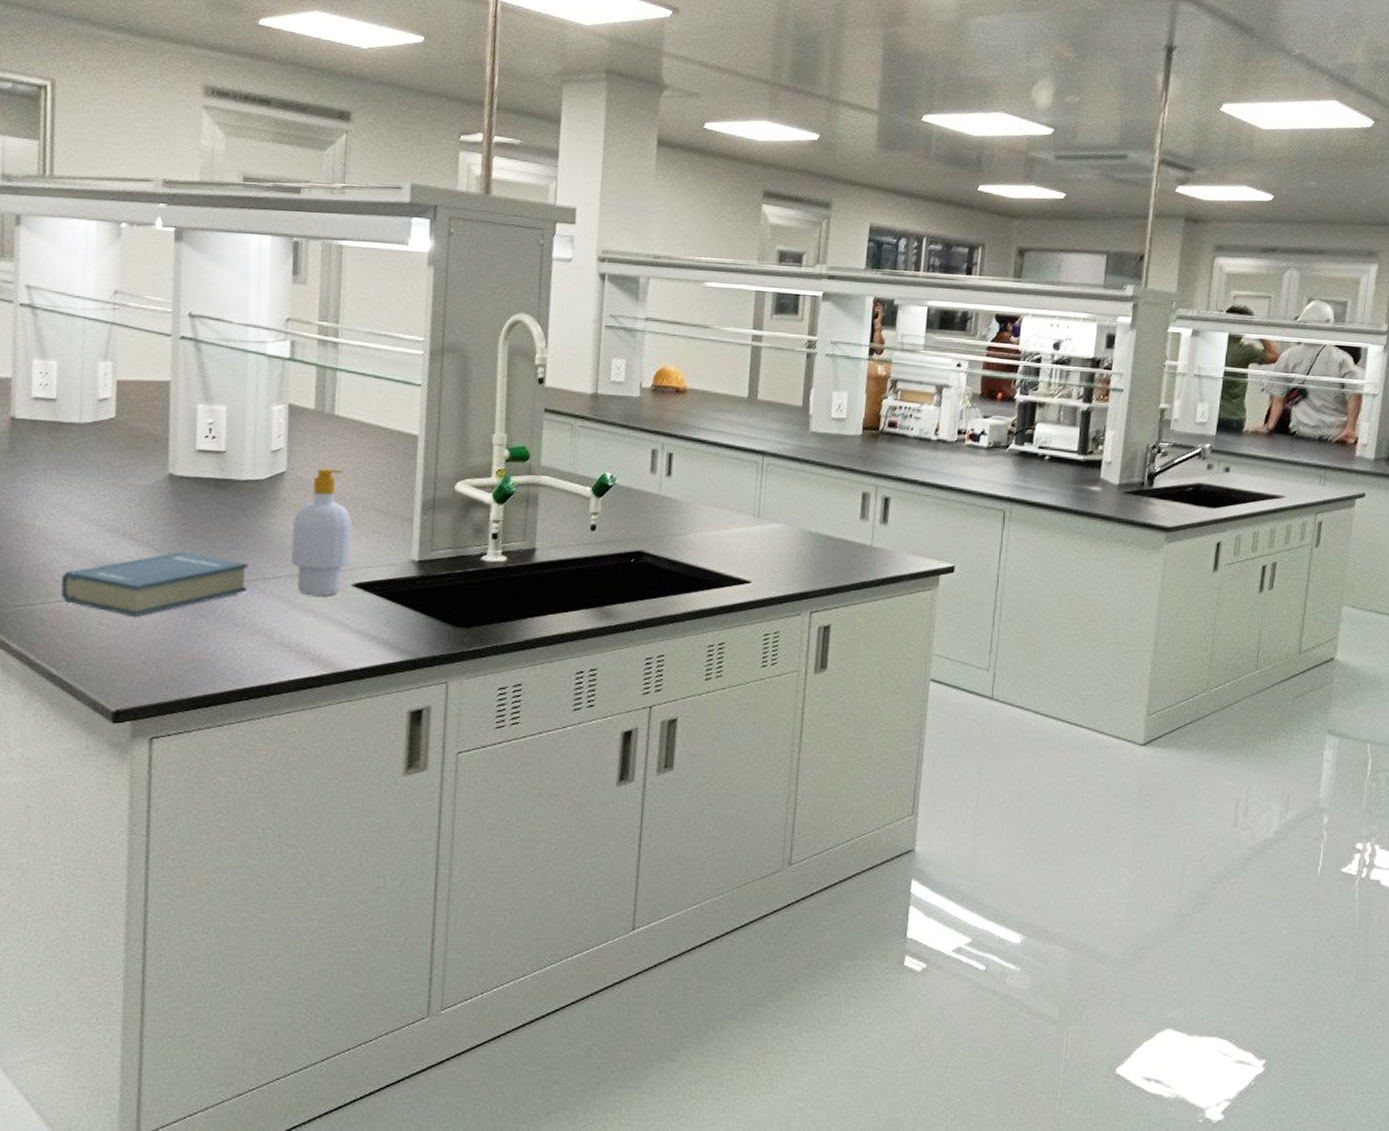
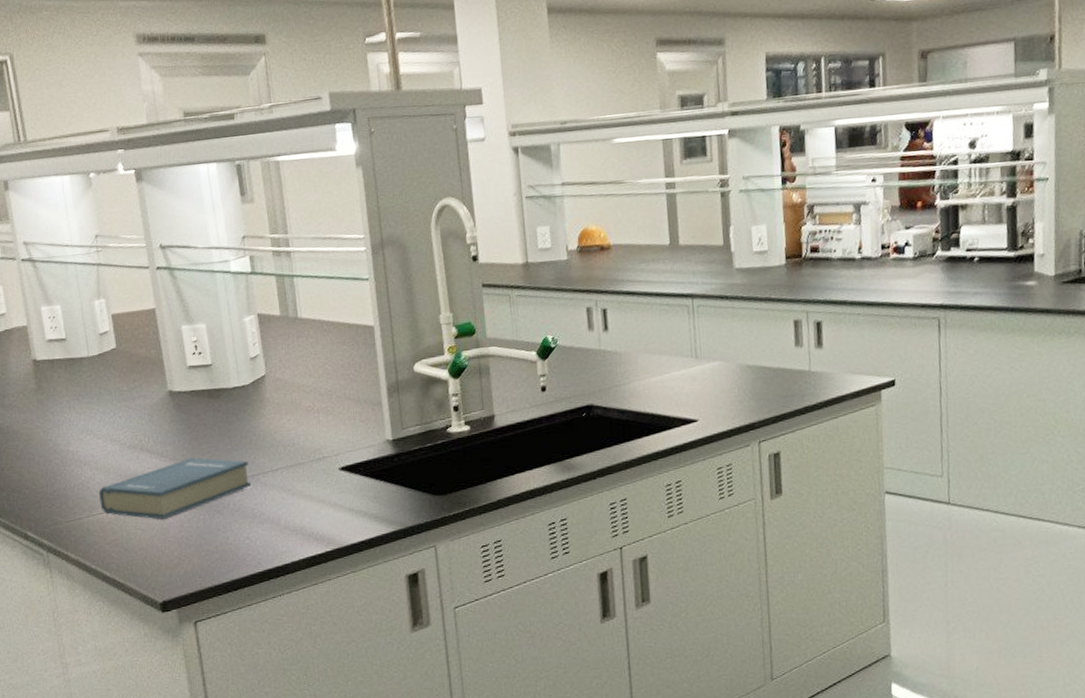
soap bottle: present [290,468,352,596] -> none [279,367,333,483]

